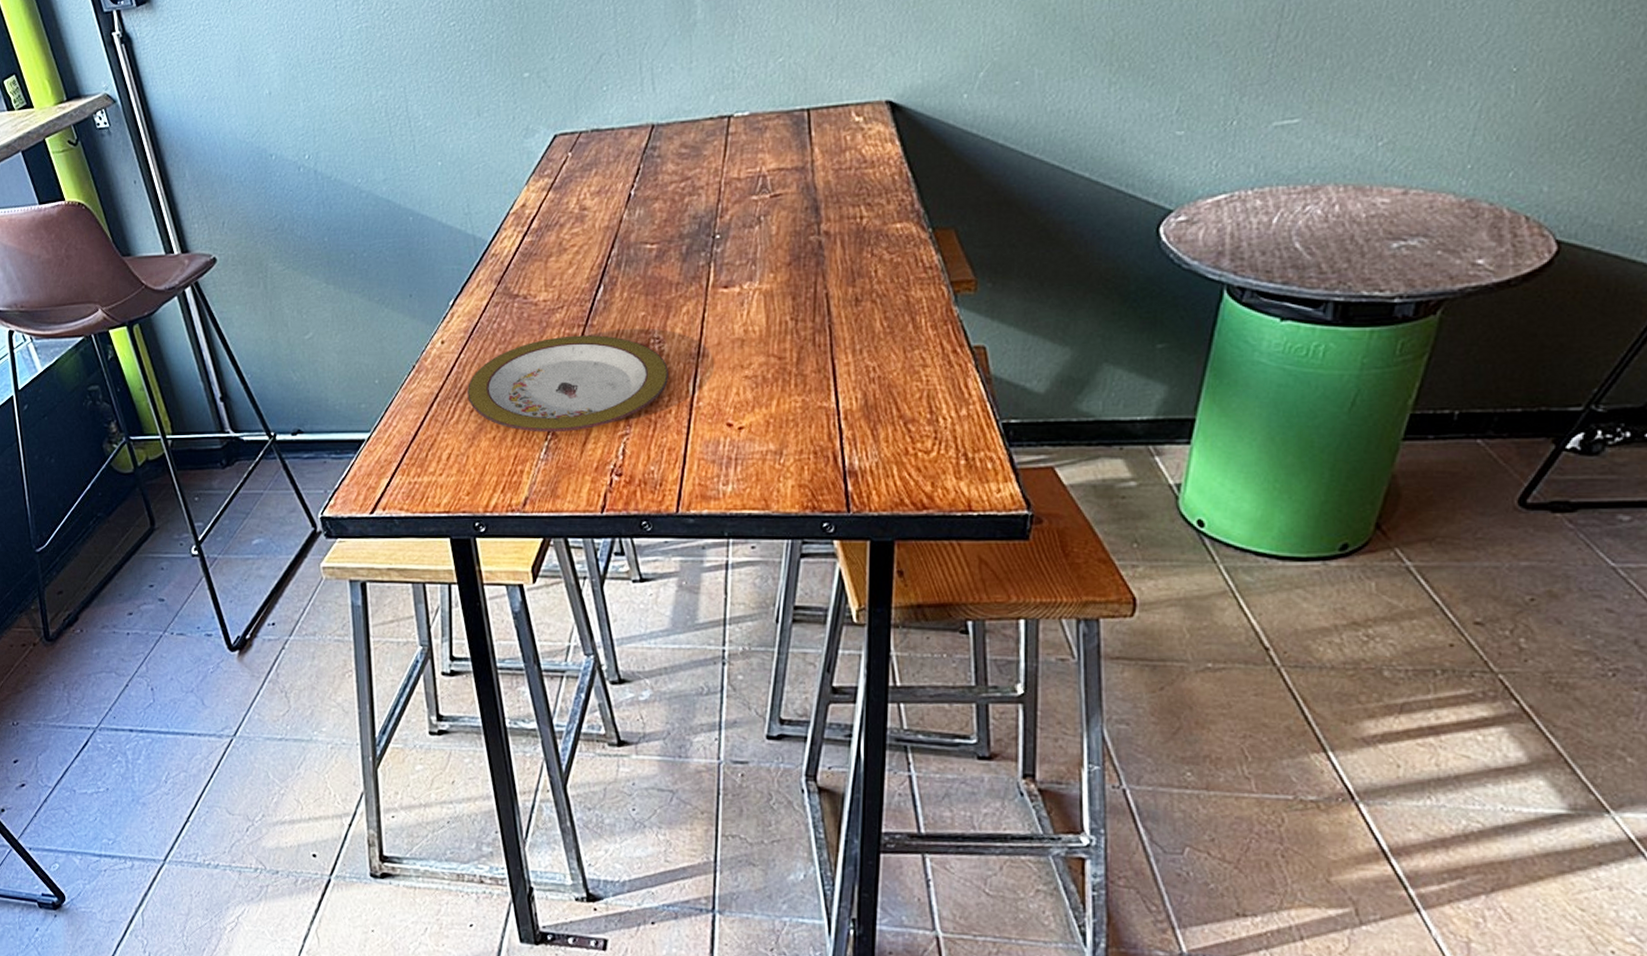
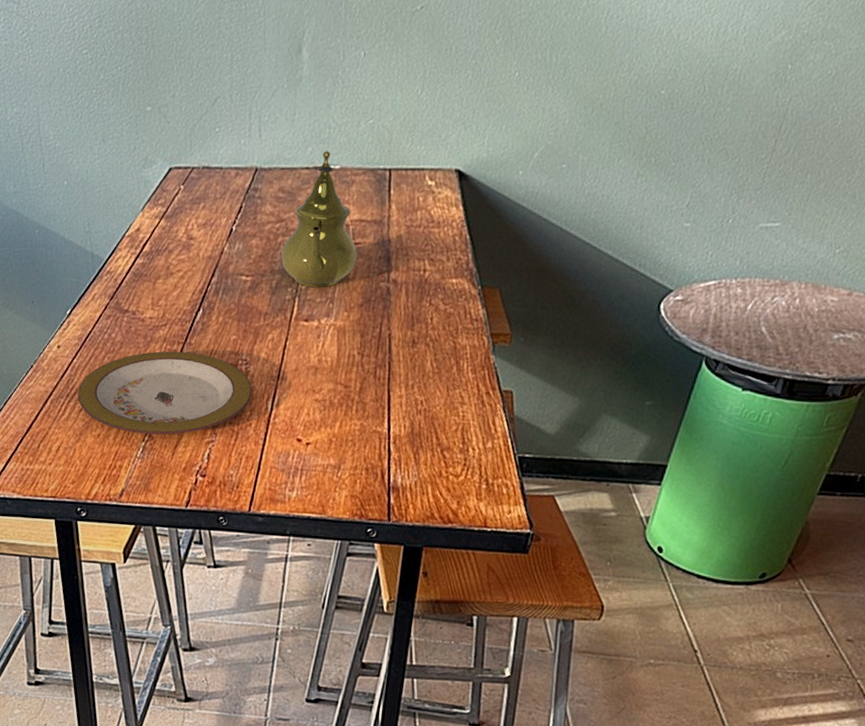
teapot: none [690,97,779,250] -> present [281,151,358,288]

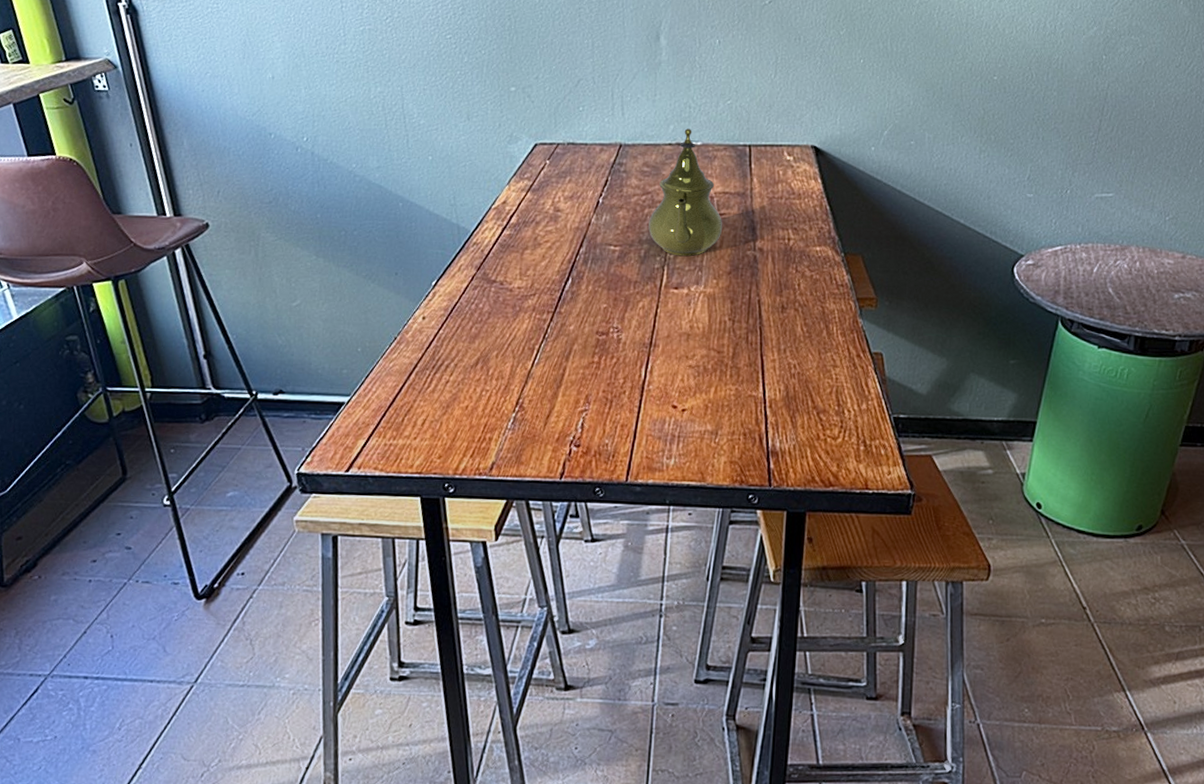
plate: present [77,351,252,435] -> none [444,320,625,406]

